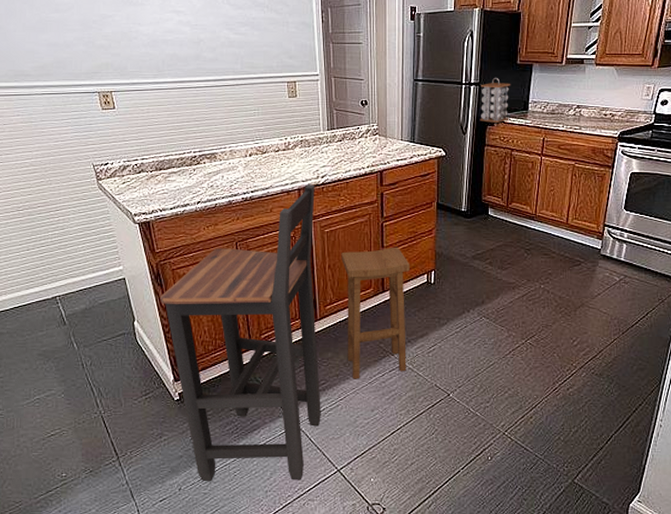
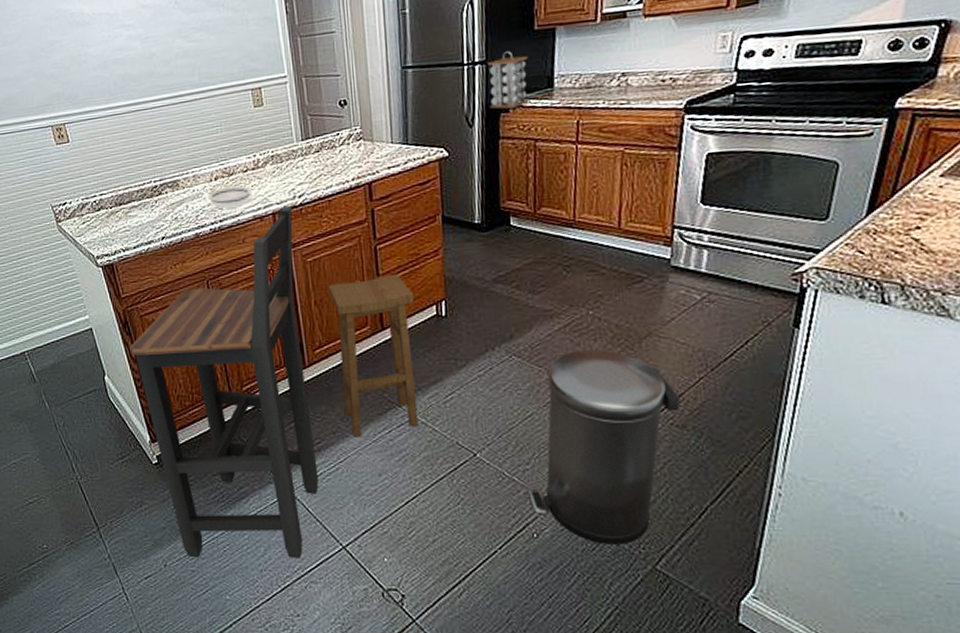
bowl: none [243,163,280,183] -> present [209,185,251,210]
pedal bin: none [486,315,600,464] -> present [527,350,681,545]

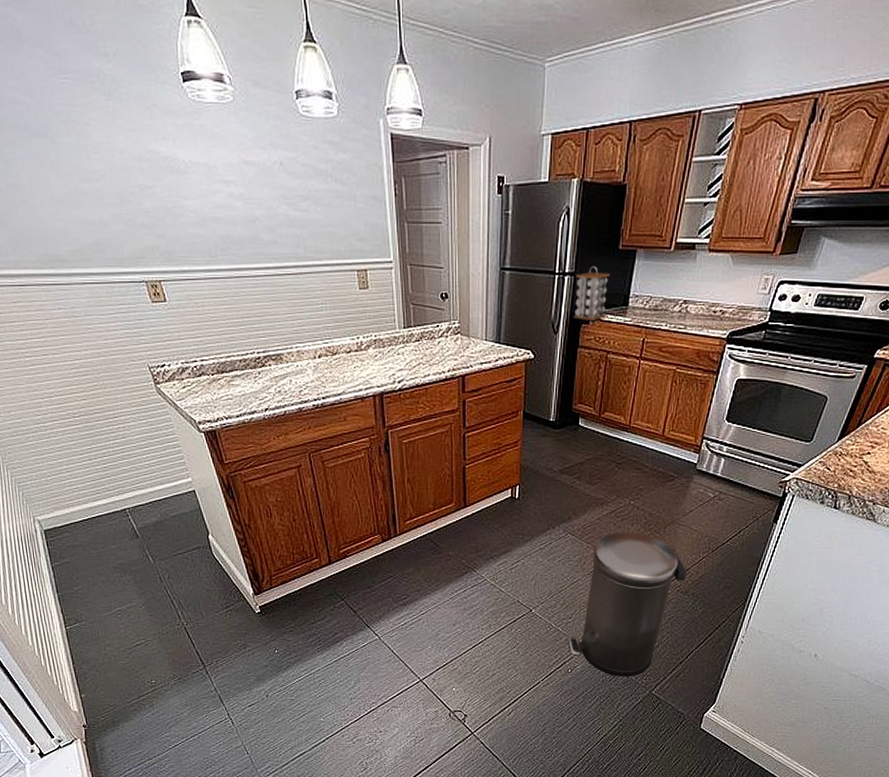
bar stool: present [130,206,319,559] -> none [233,390,403,689]
bowl: present [209,185,251,210] -> none [312,366,353,389]
bar stool: present [328,273,419,437] -> none [421,459,493,595]

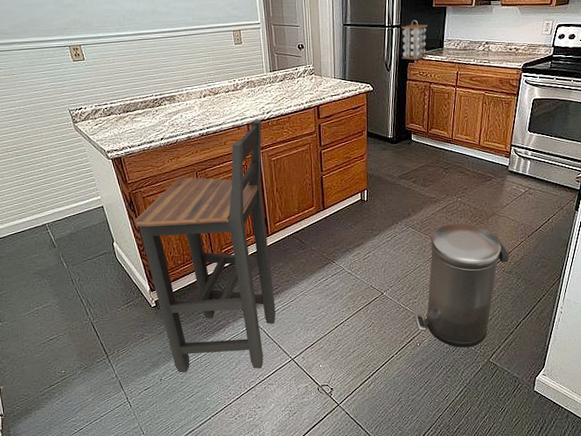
bar stool: none [233,390,403,689] -> present [134,120,276,372]

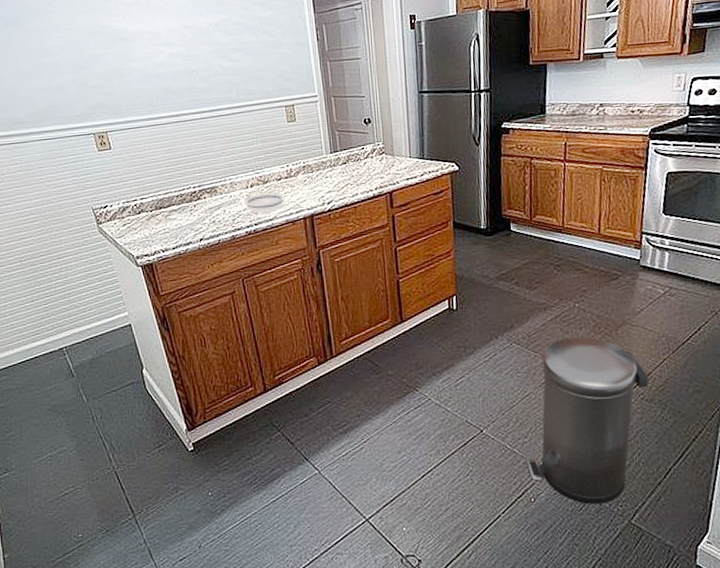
bar stool: present [134,120,276,372] -> none [168,212,344,537]
bowl: none [199,102,231,120] -> present [245,192,284,215]
spice rack: present [401,19,428,60] -> none [491,81,526,131]

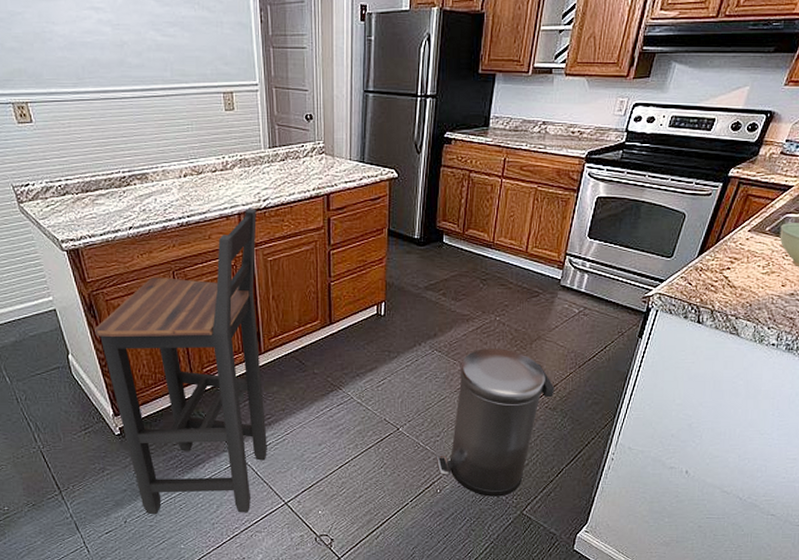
bar stool: none [168,212,344,537] -> present [94,209,267,514]
bowl: present [245,192,284,215] -> none [177,185,218,207]

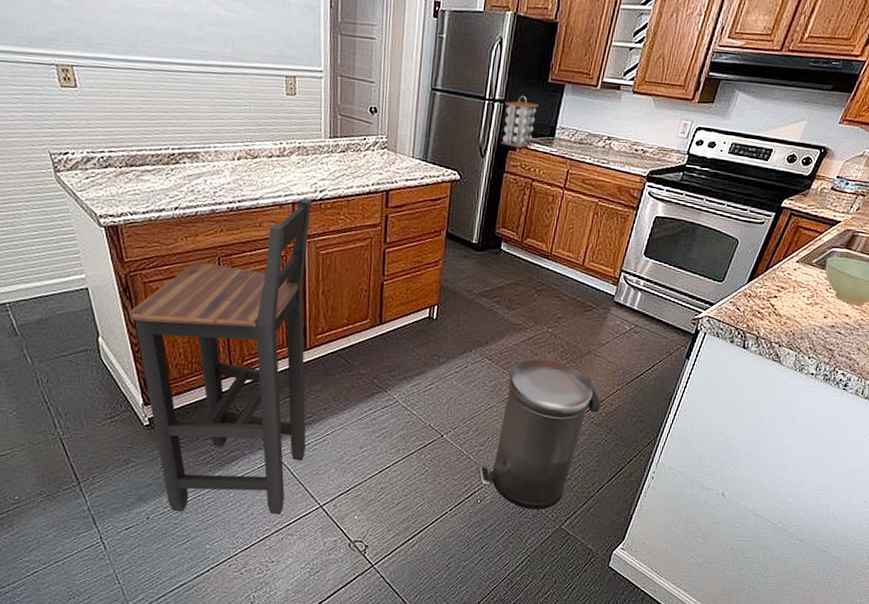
spice rack: none [436,88,471,141] -> present [501,95,539,148]

